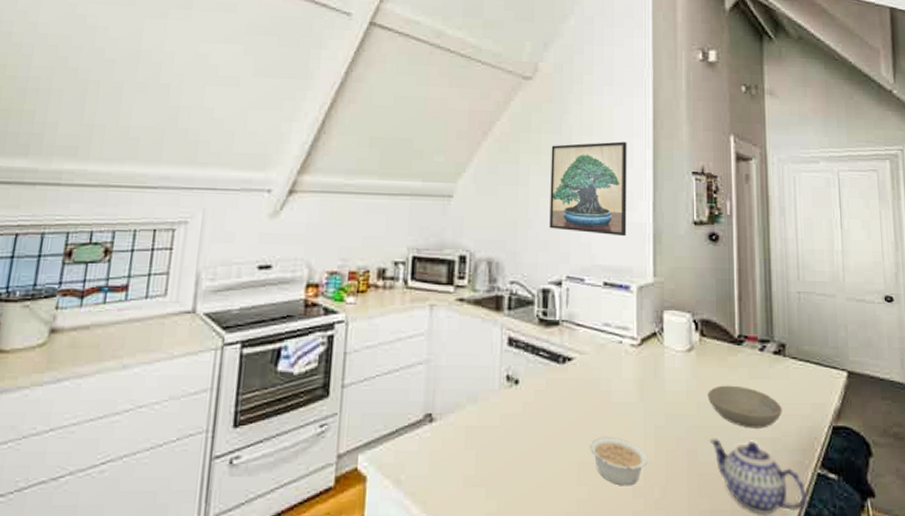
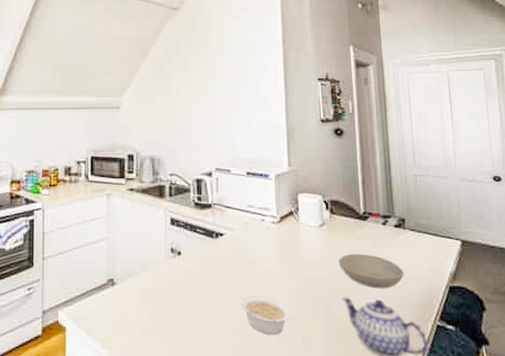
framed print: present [549,141,627,237] -> none [198,56,264,134]

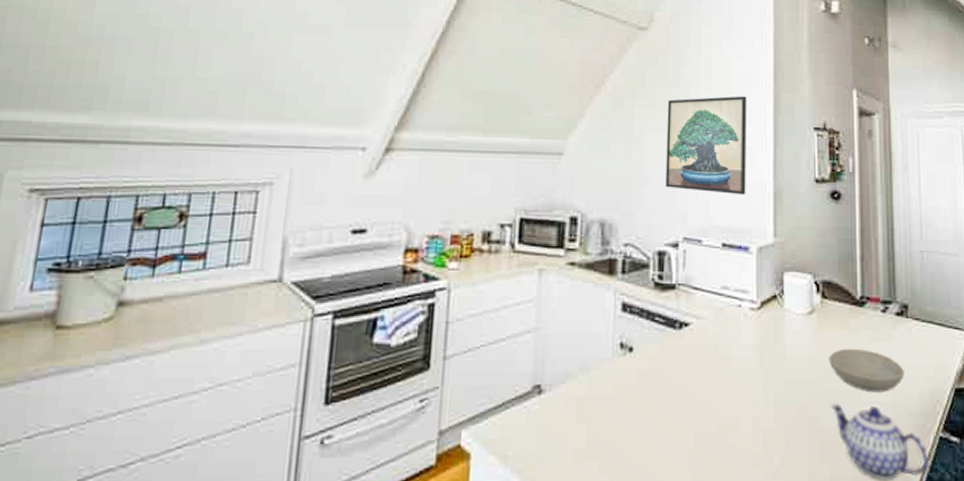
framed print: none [198,56,264,134] -> present [665,96,747,196]
legume: present [240,295,290,335] -> none [706,404,767,456]

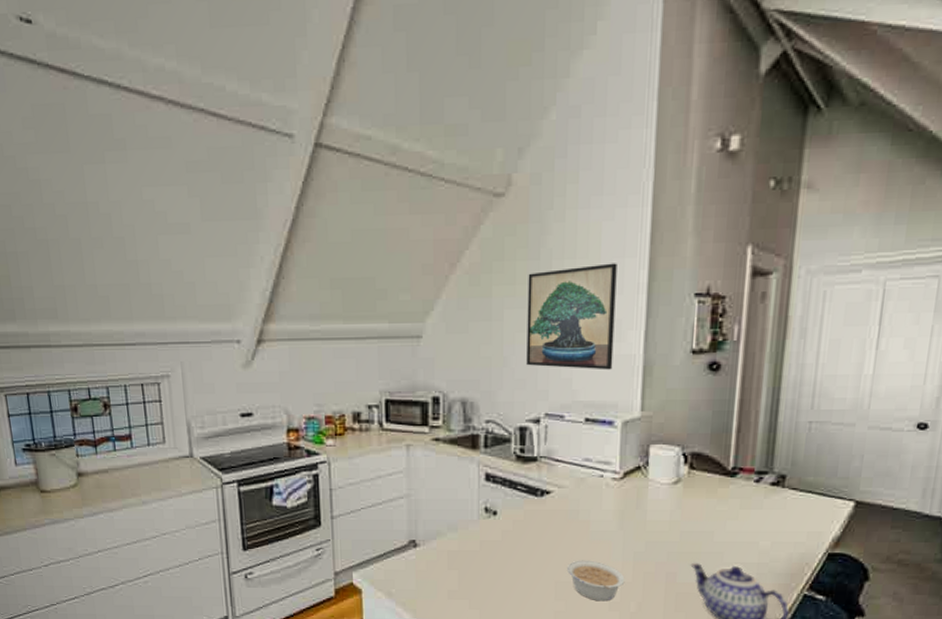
legume: none [706,404,767,456] -> present [566,560,625,602]
bowl: present [829,348,904,393] -> none [692,515,773,555]

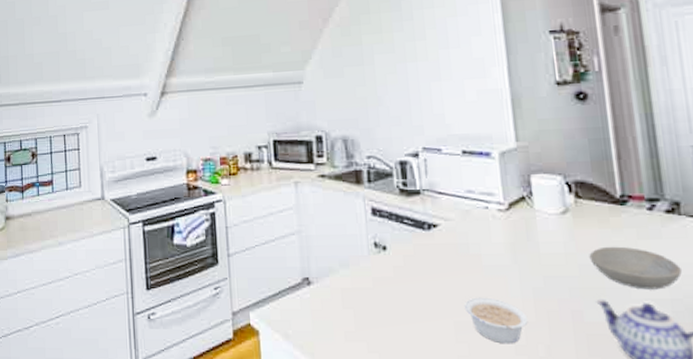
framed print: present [526,263,617,370] -> none [392,9,482,105]
bowl: none [692,515,773,555] -> present [589,246,682,290]

